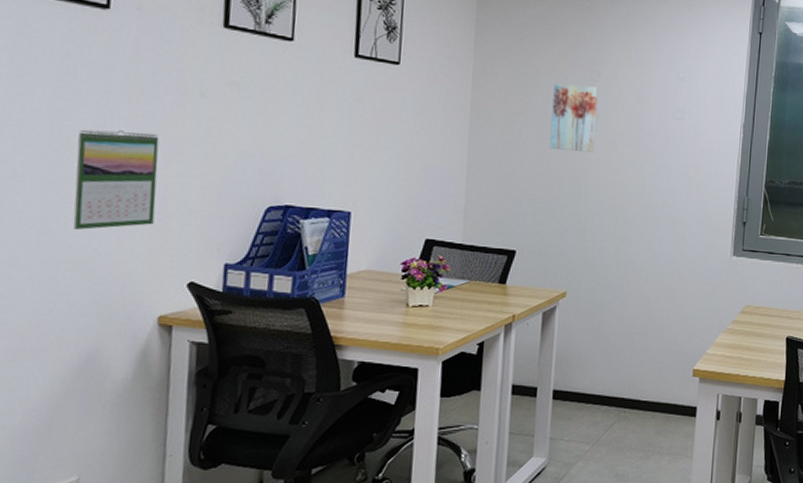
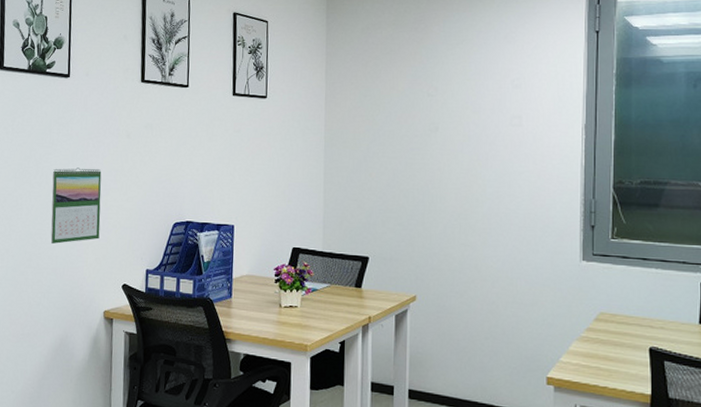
wall art: present [549,84,598,152] -> none [394,101,436,163]

